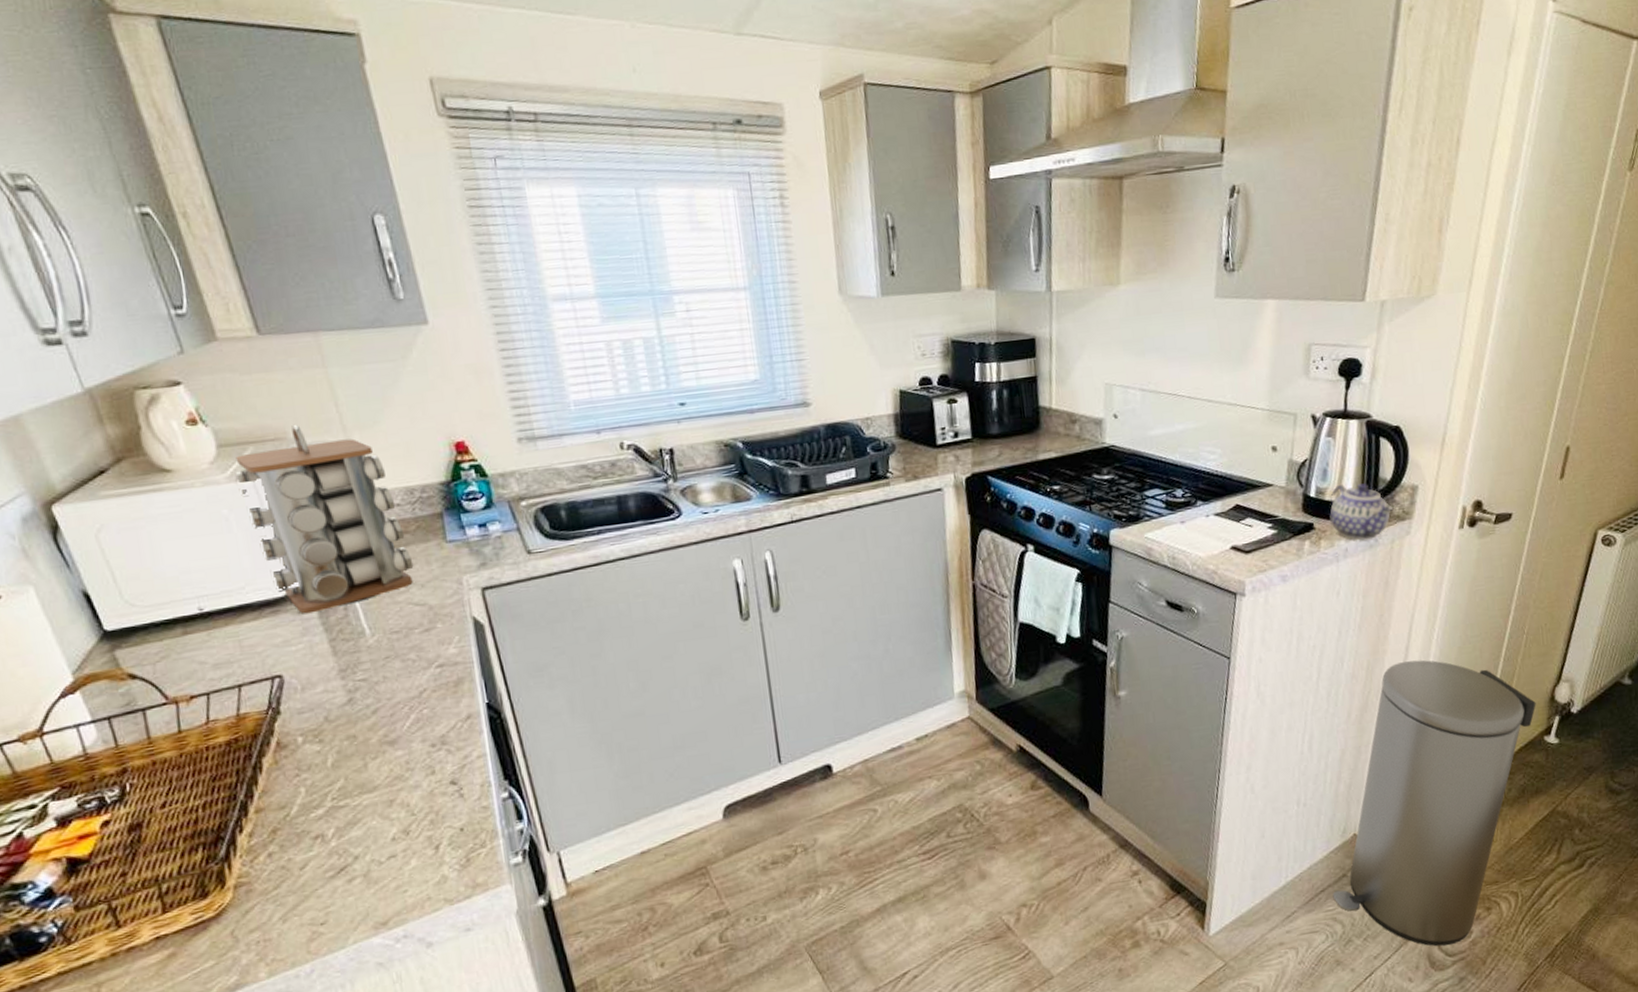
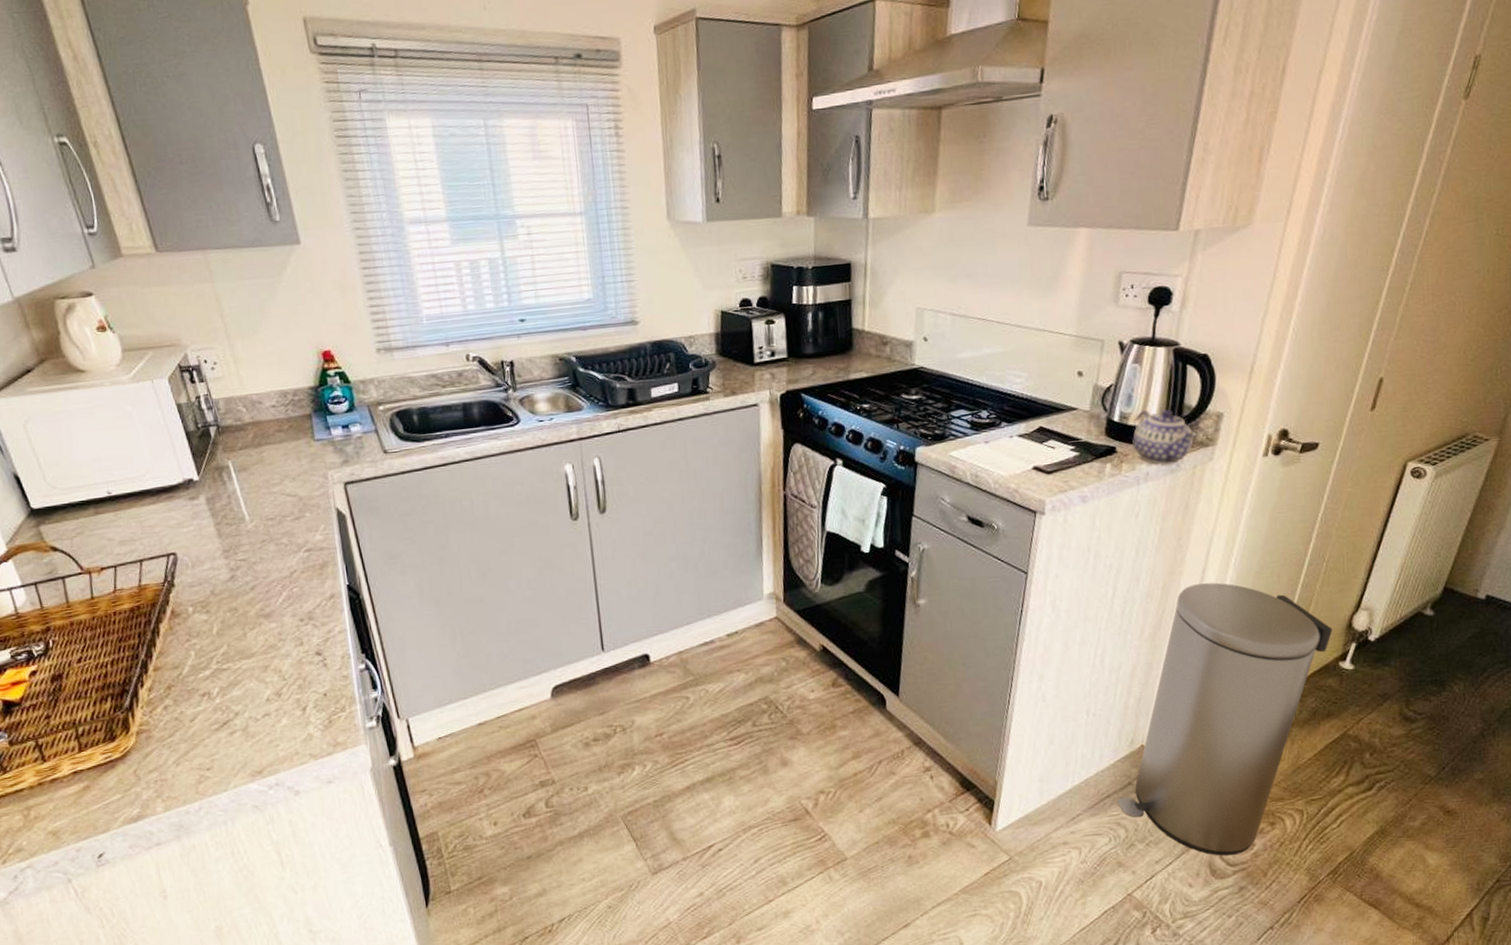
spice rack: present [234,424,414,614] -> none [137,332,287,501]

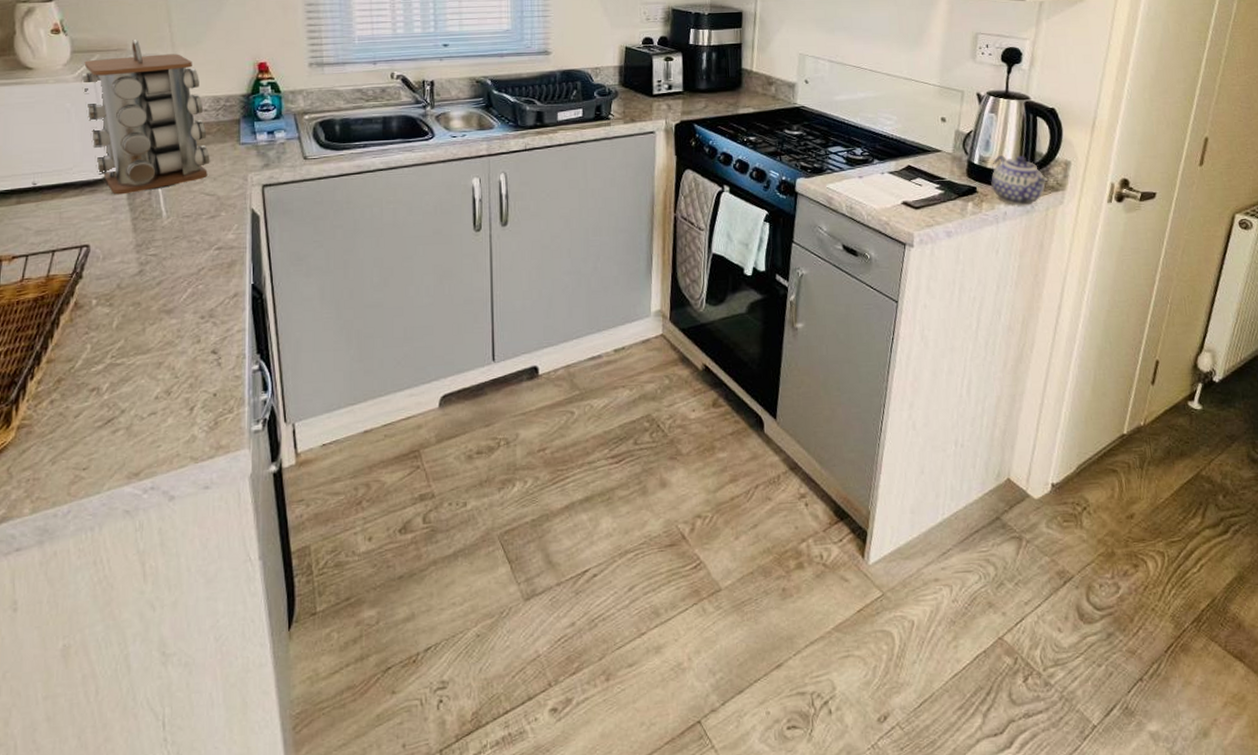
spice rack: none [137,332,287,501] -> present [81,38,210,195]
pedal bin: present [1117,582,1333,856] -> none [986,319,1180,599]

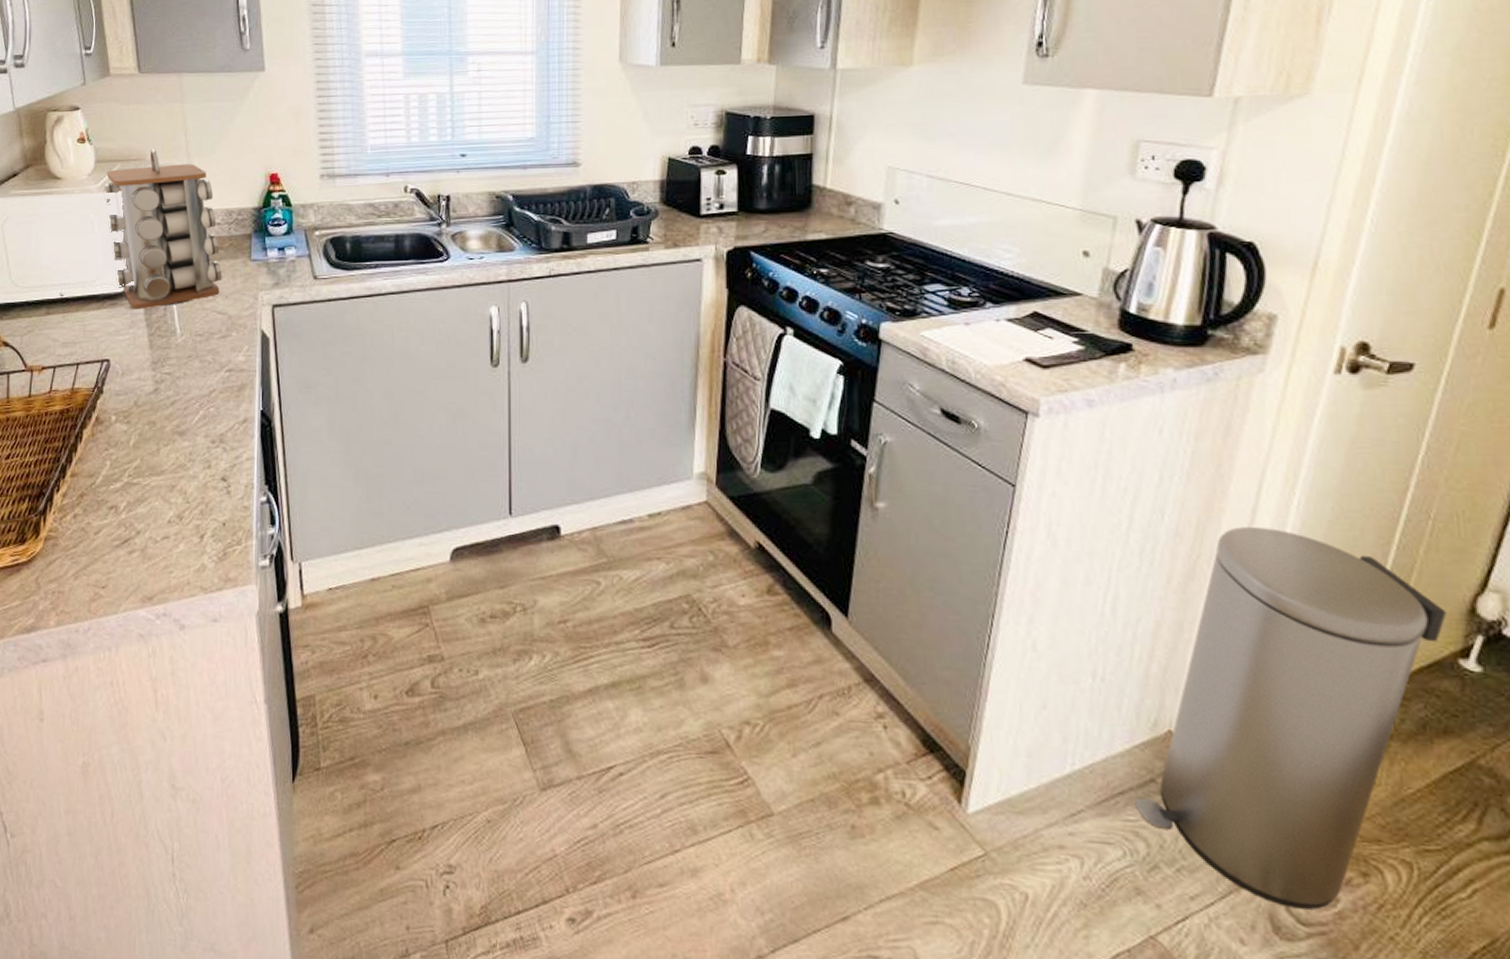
pedal bin: none [986,319,1180,599] -> present [1135,527,1447,910]
teapot: present [991,154,1049,206] -> none [1154,302,1242,372]

